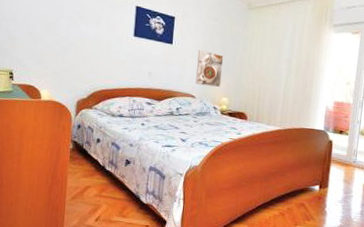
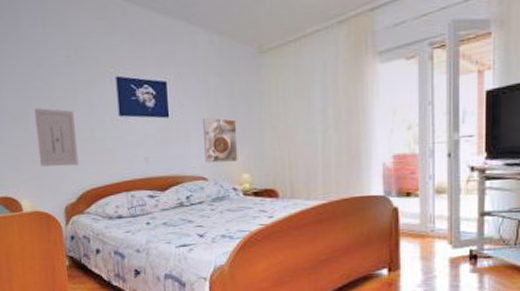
wall art: none [62,18,97,70] -> present [34,108,79,167]

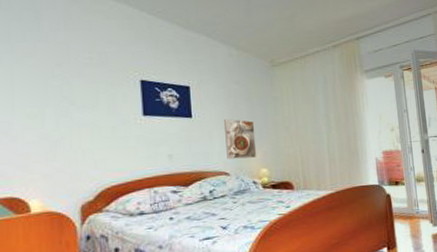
wall art: present [34,108,79,167] -> none [51,106,99,165]

